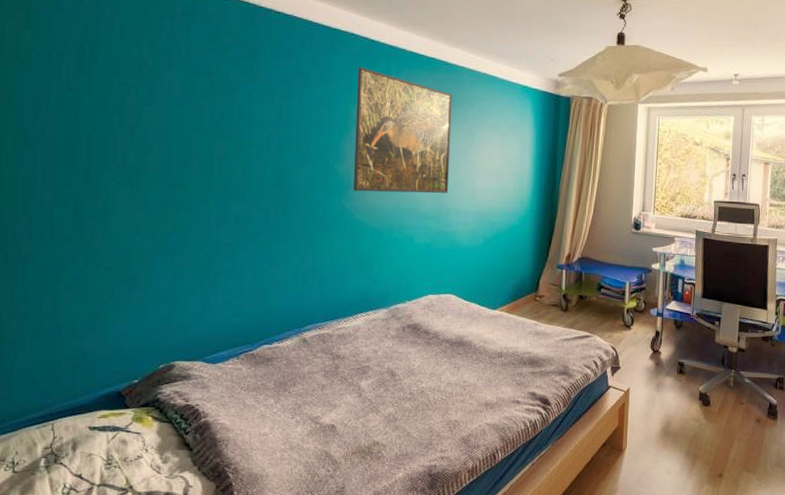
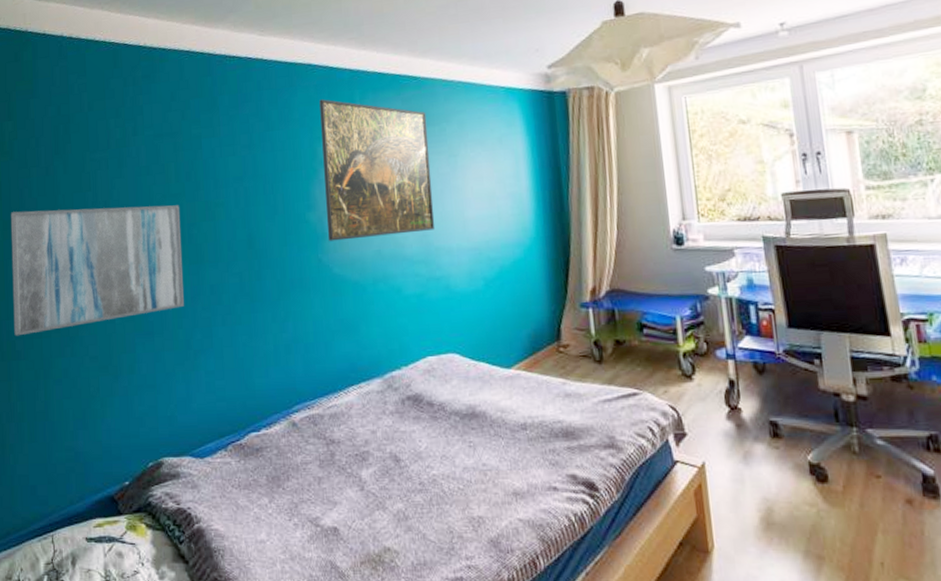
wall art: none [21,121,211,241] -> present [10,205,184,336]

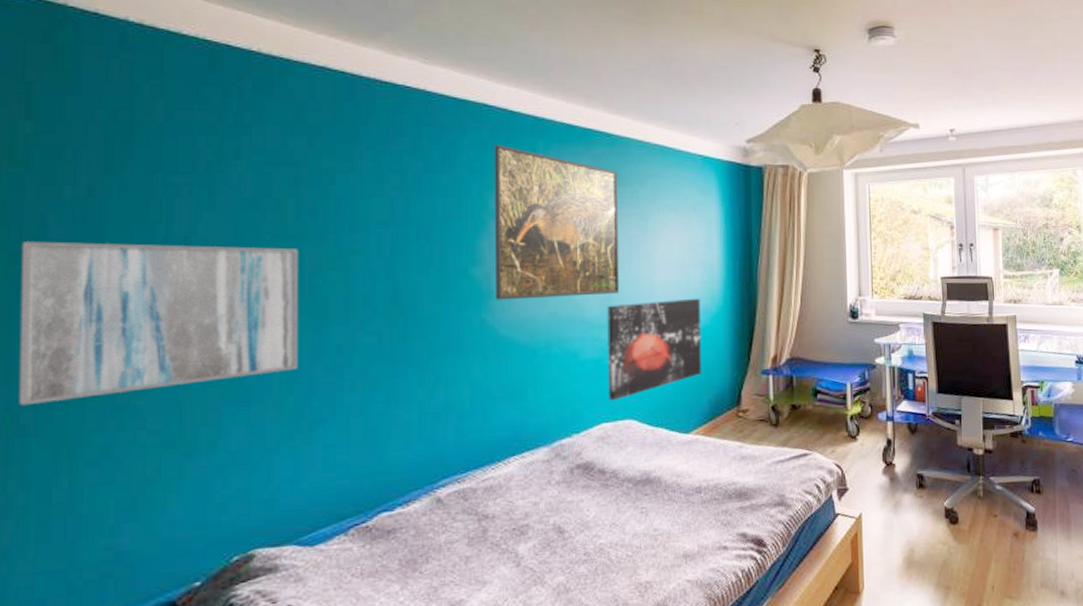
wall art: none [424,230,519,335] -> present [607,298,702,401]

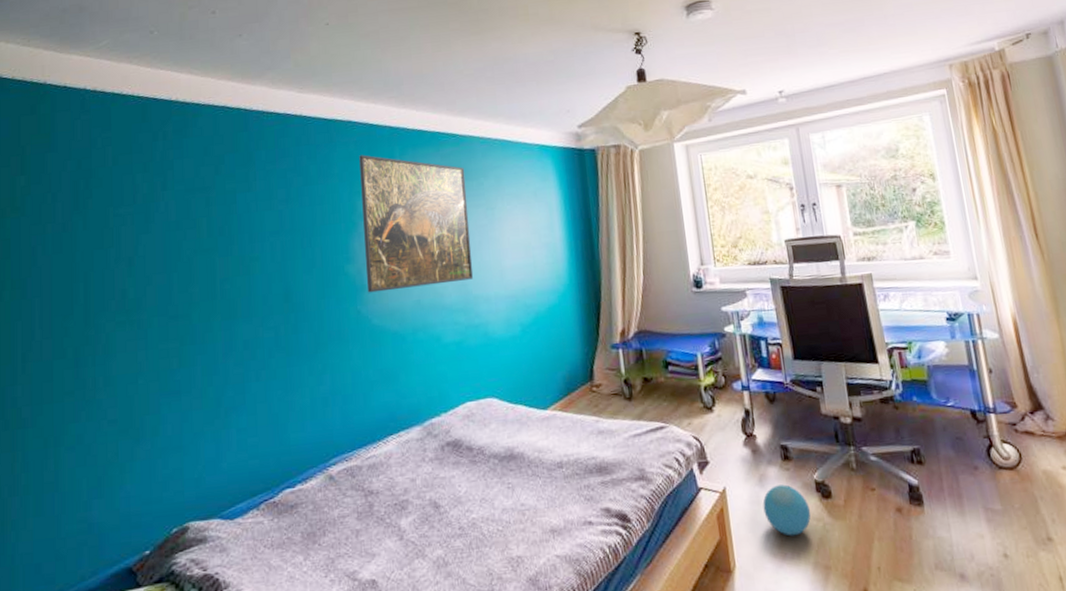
wall art: present [19,241,299,406] -> none [20,260,215,403]
wall art: present [607,298,702,401] -> none [463,278,554,381]
ball: none [895,511,938,559] -> present [763,484,811,536]

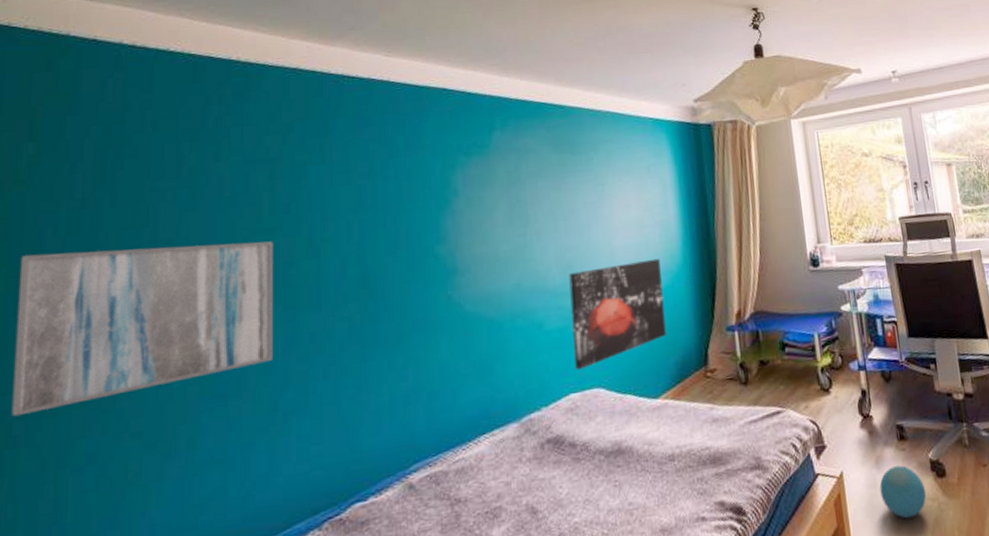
wall art: none [20,260,215,403] -> present [11,241,274,417]
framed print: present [359,154,474,293] -> none [454,125,581,277]
wall art: none [463,278,554,381] -> present [569,258,666,371]

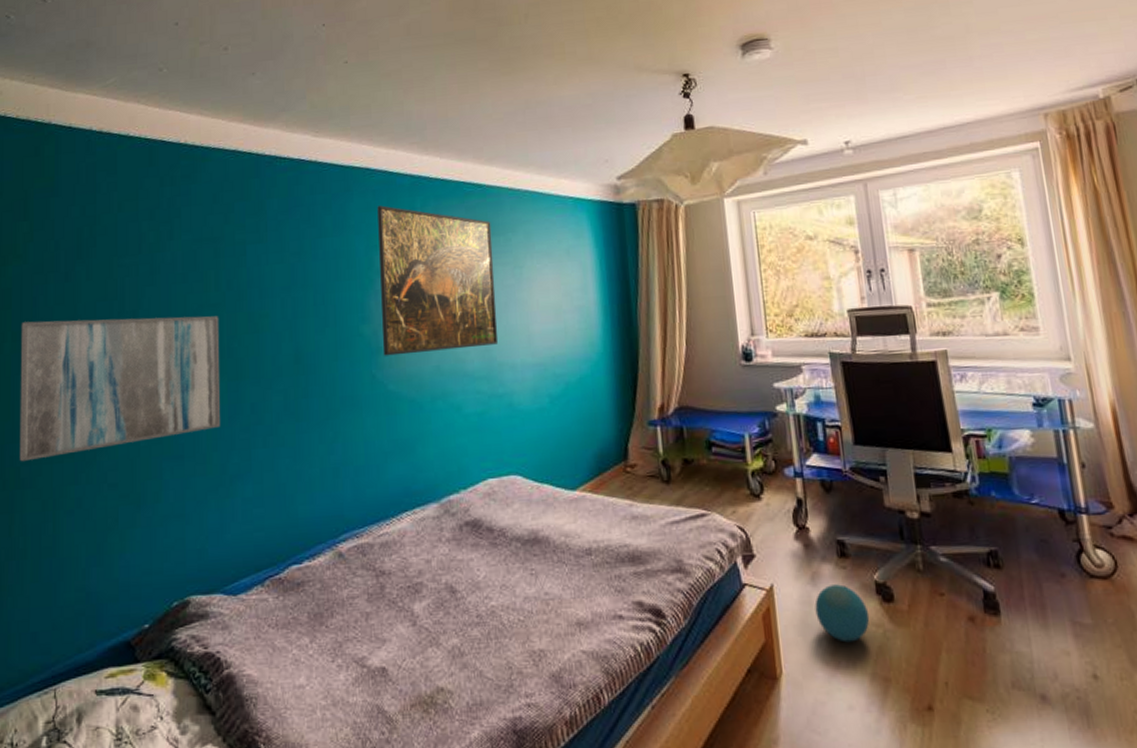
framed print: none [454,125,581,277] -> present [377,205,499,356]
wall art: present [569,258,666,371] -> none [487,345,585,456]

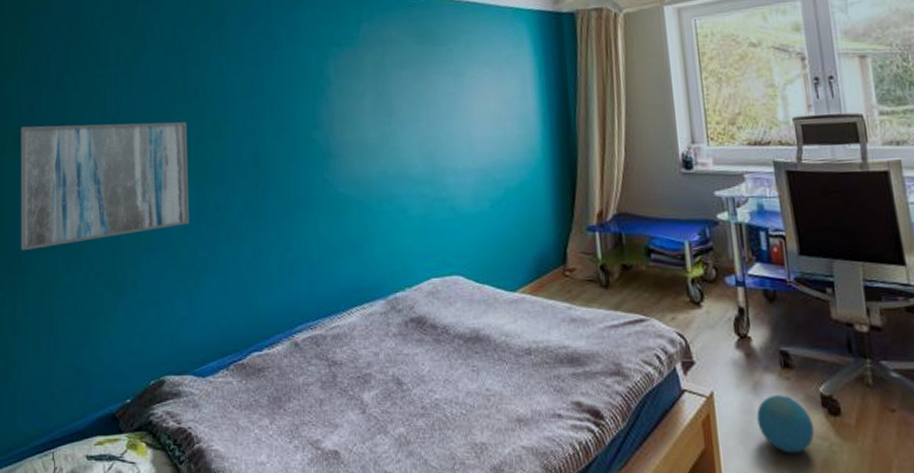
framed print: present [377,205,499,356] -> none [327,18,441,160]

